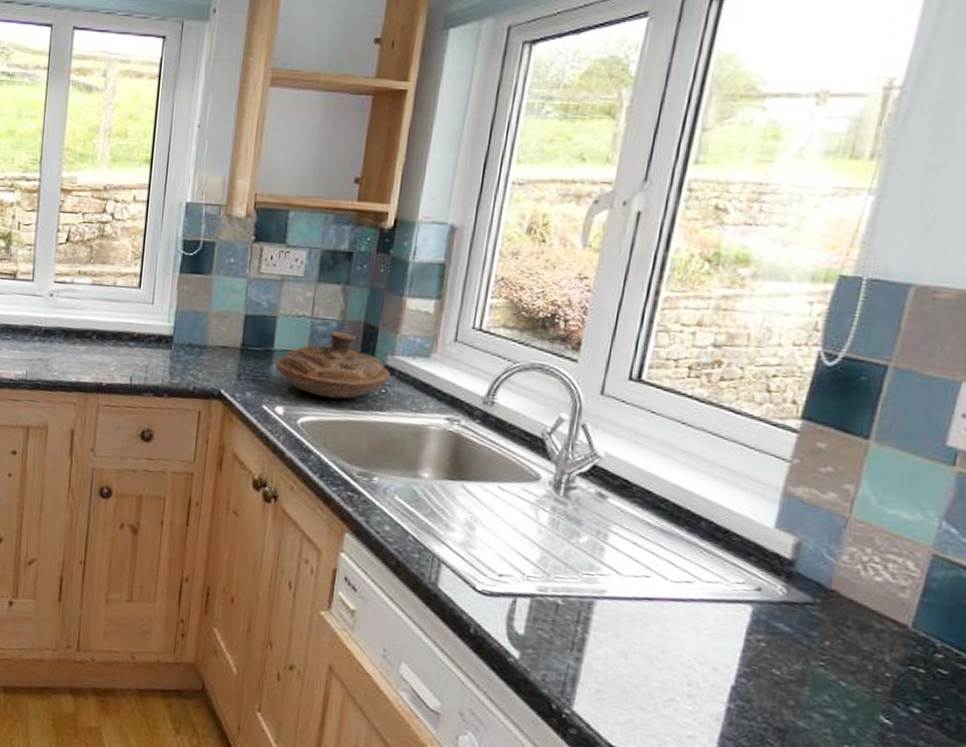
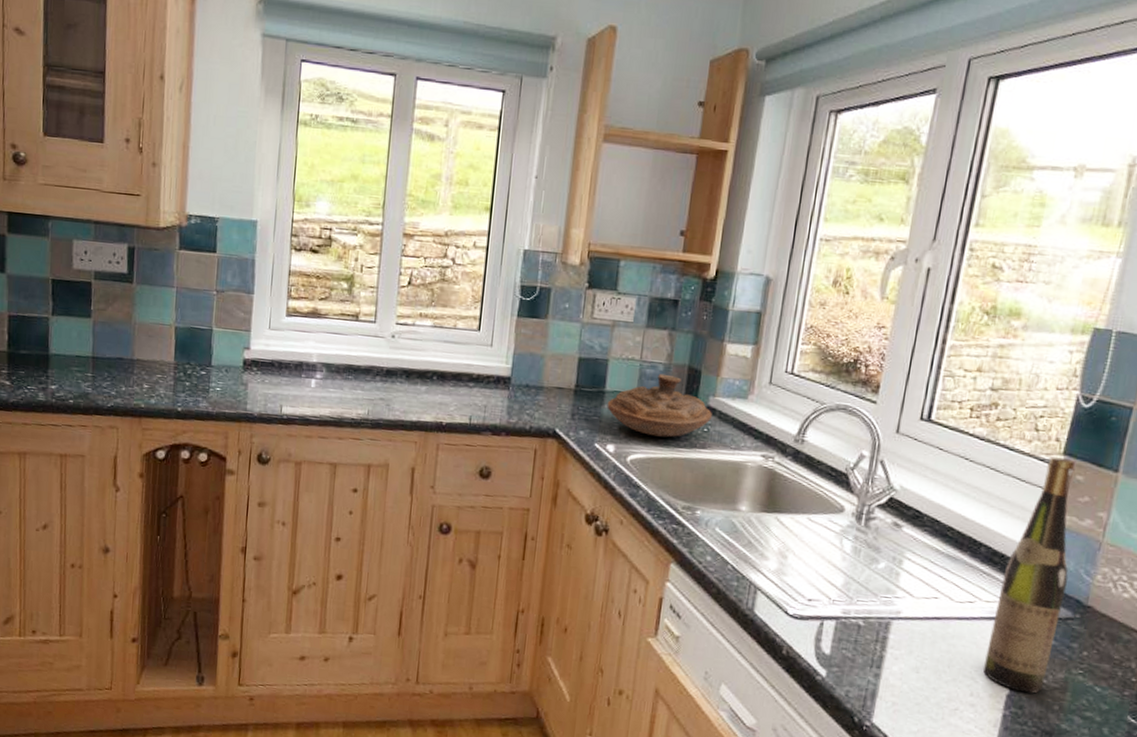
wine bottle: none [702,421,817,686] -> present [982,456,1076,693]

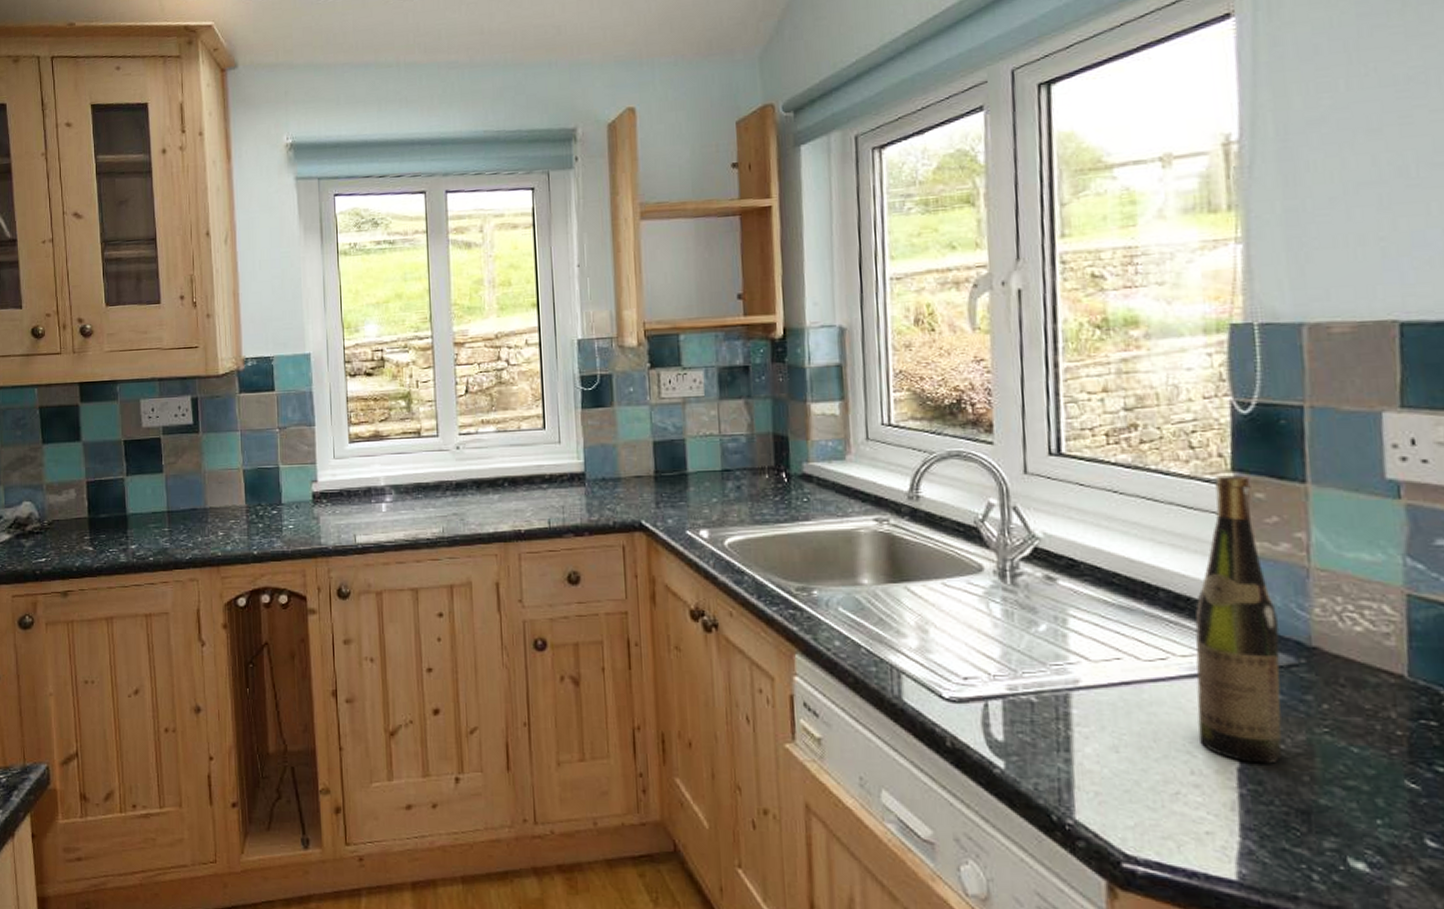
decorative bowl: present [607,373,712,438] -> none [692,445,810,514]

